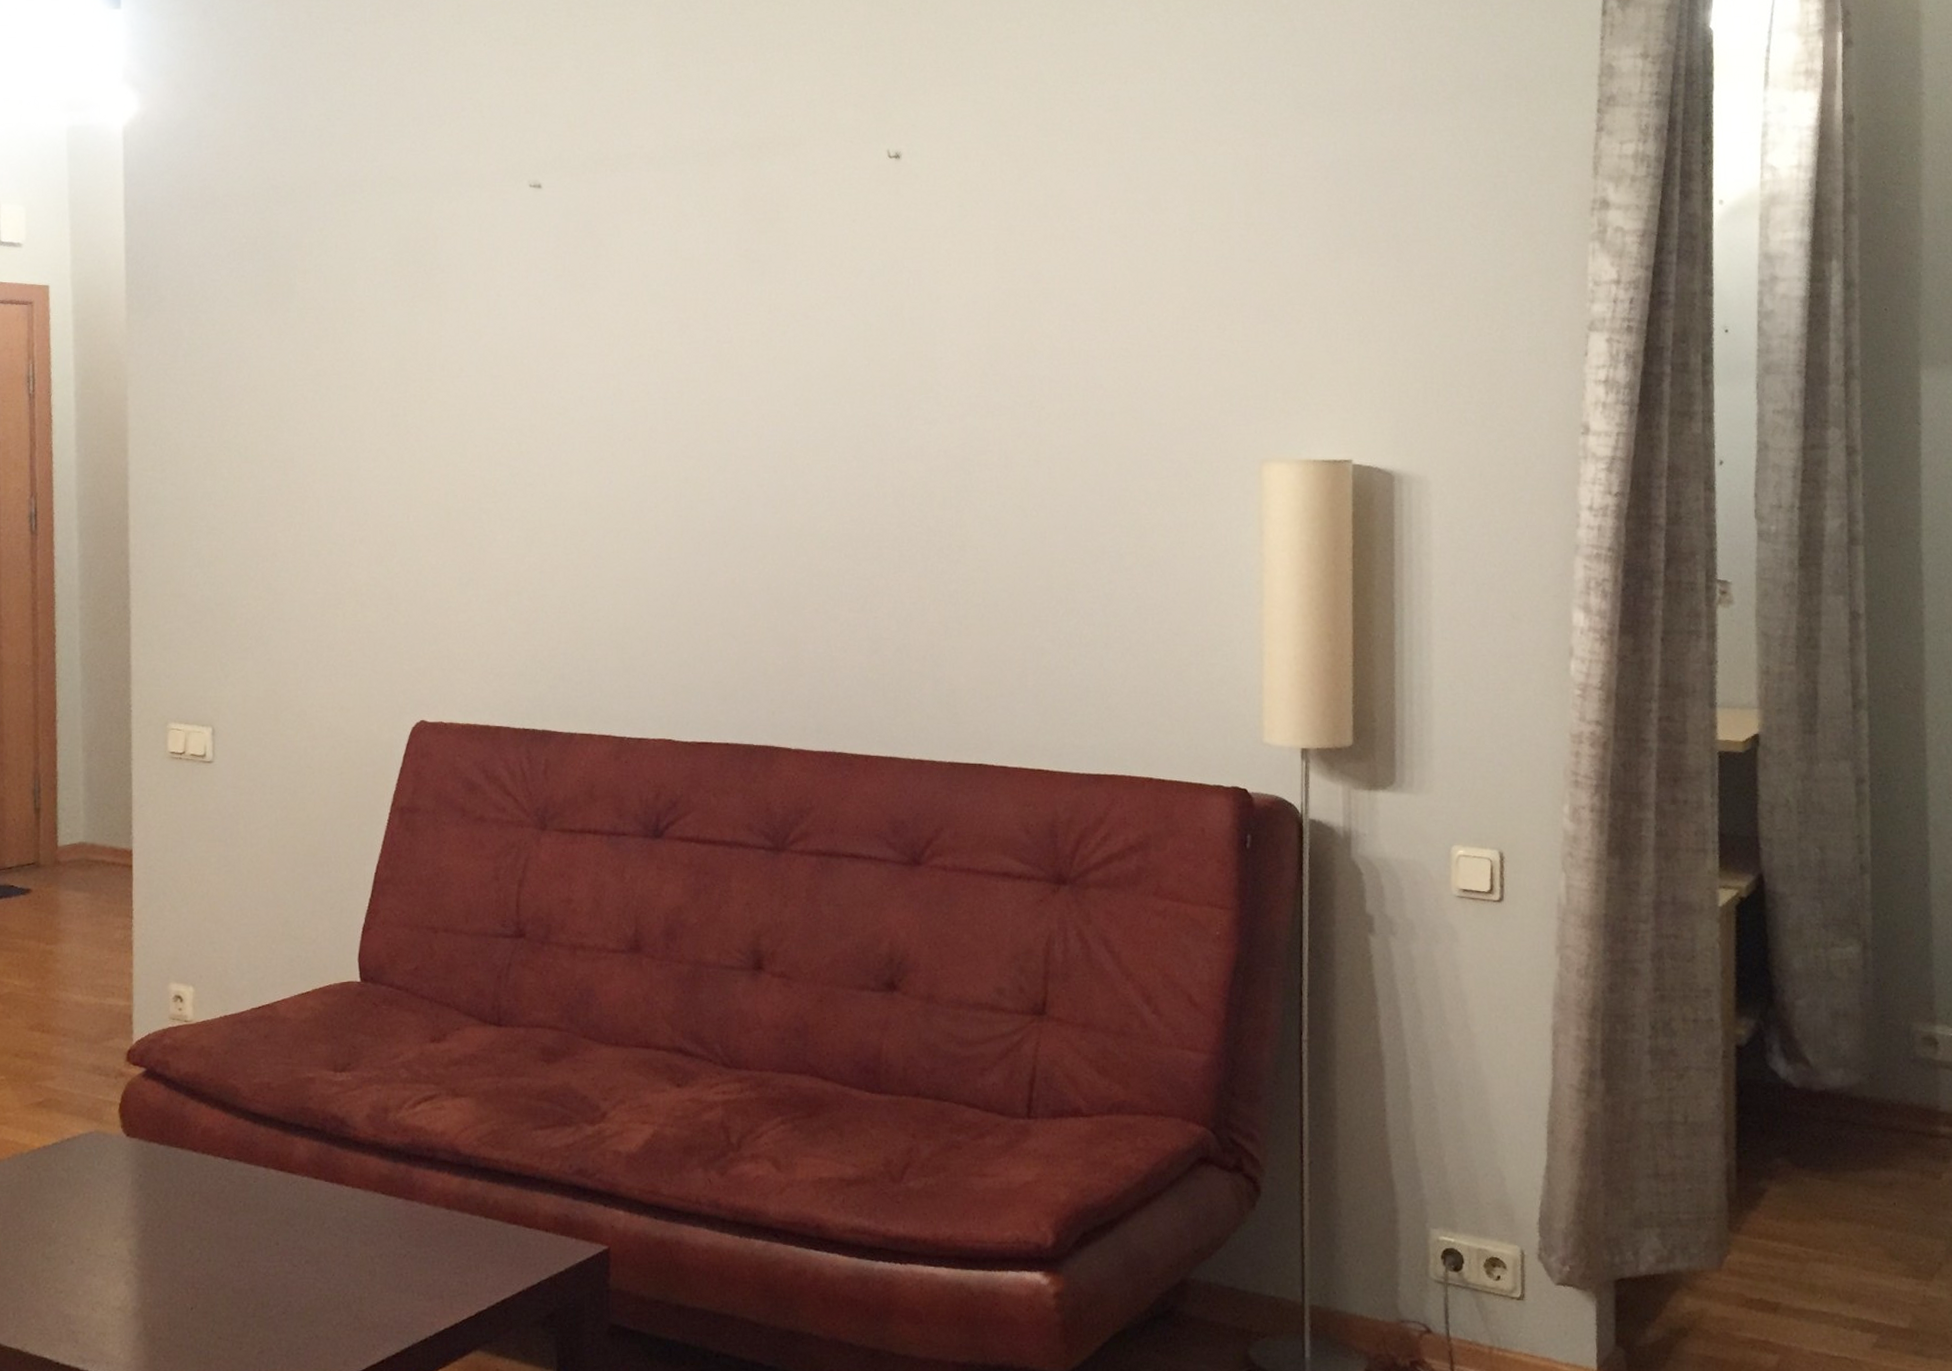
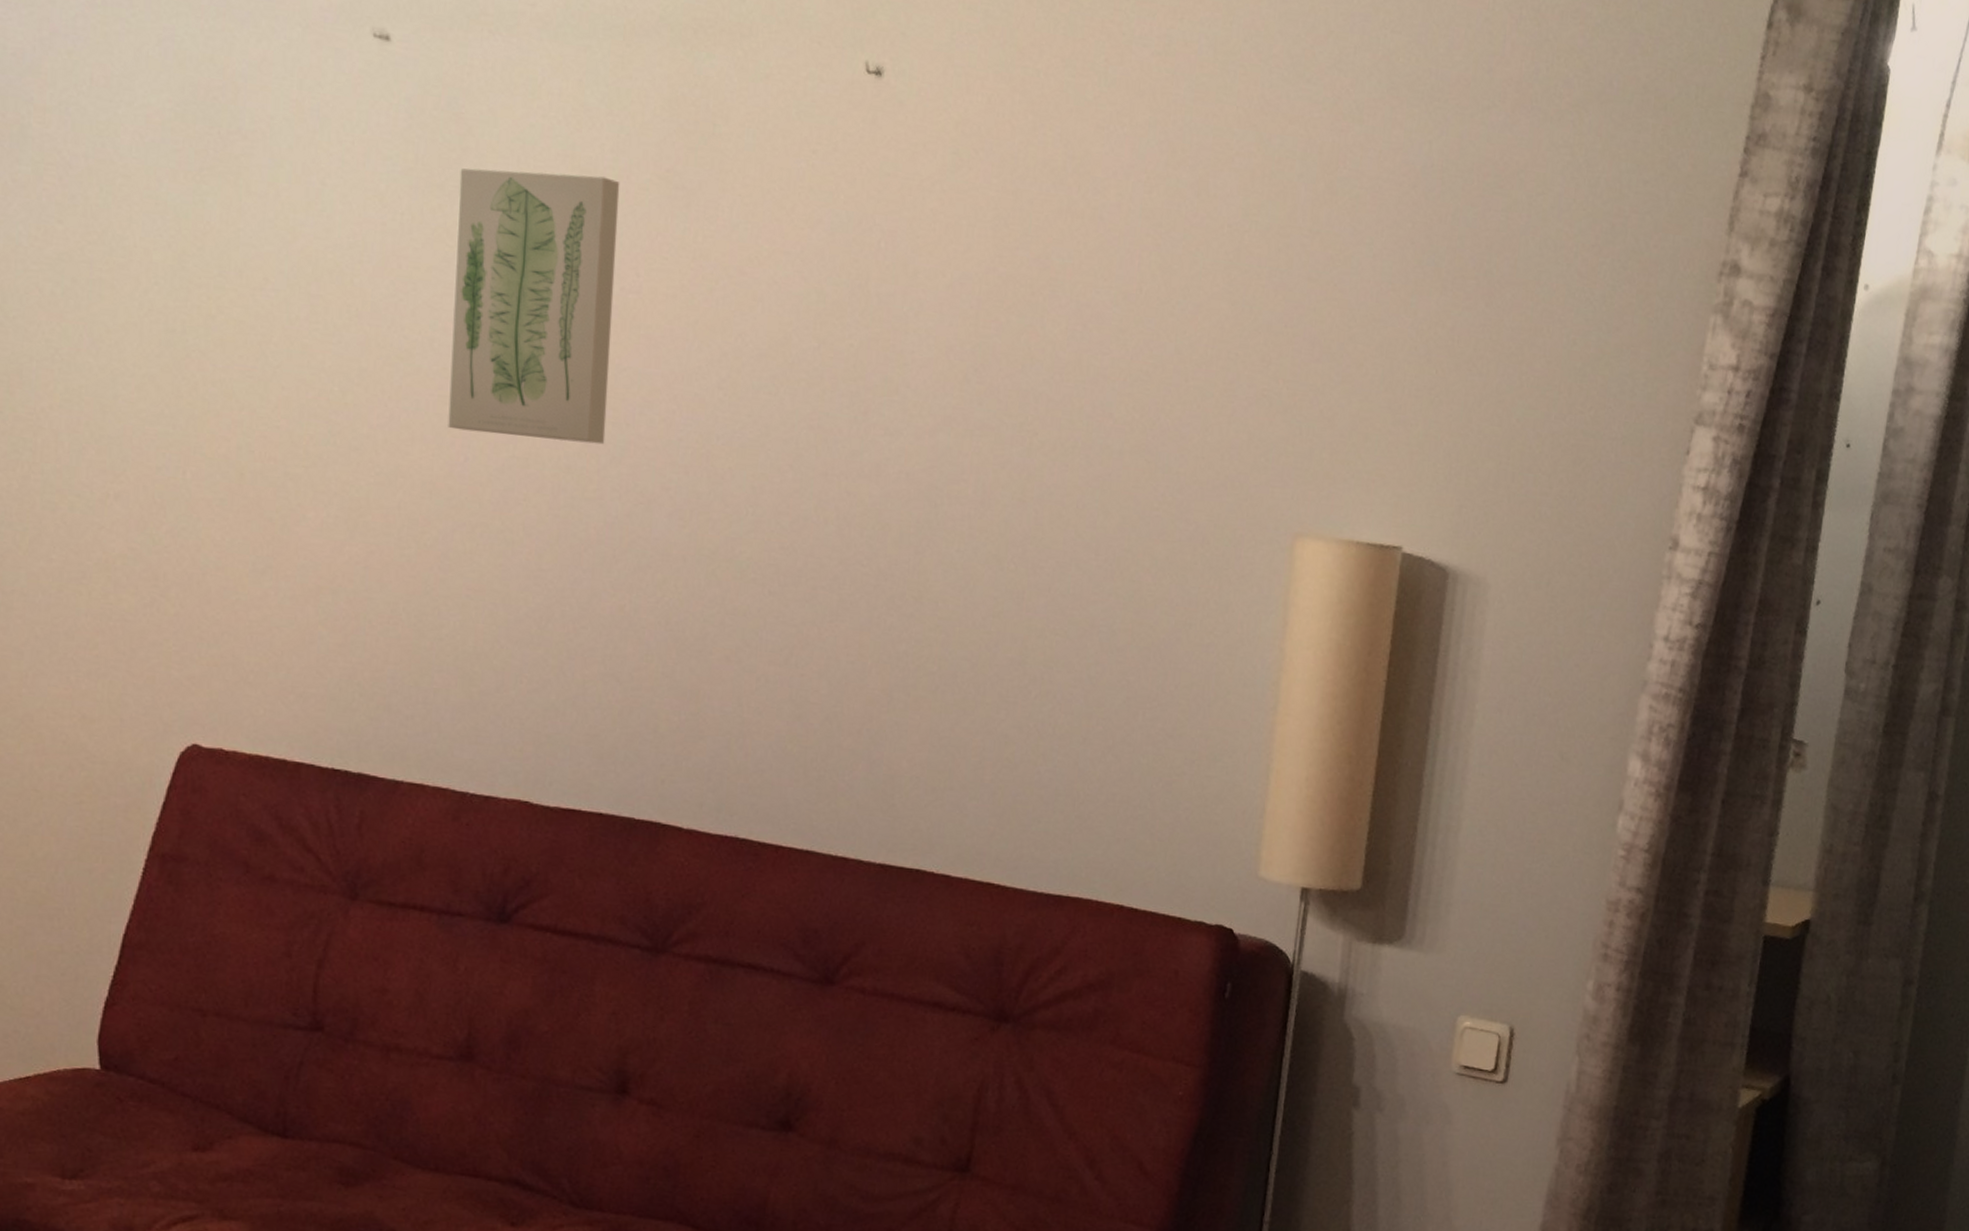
wall art: none [595,261,713,461] -> present [448,168,620,445]

